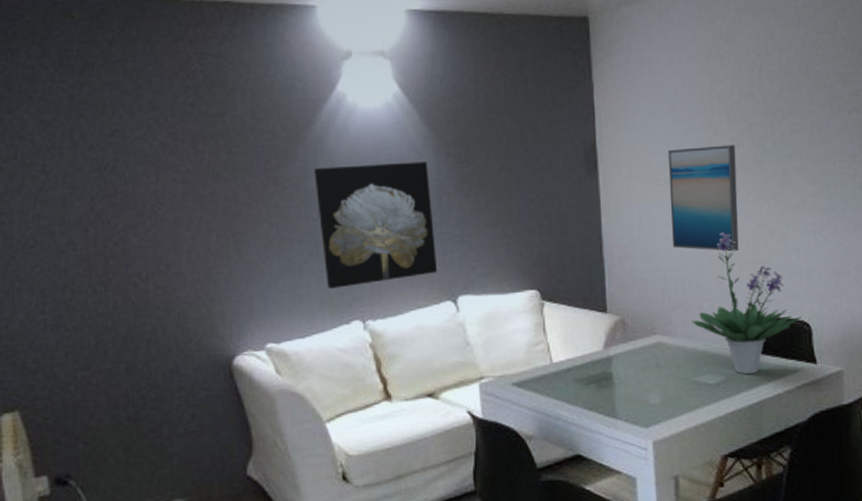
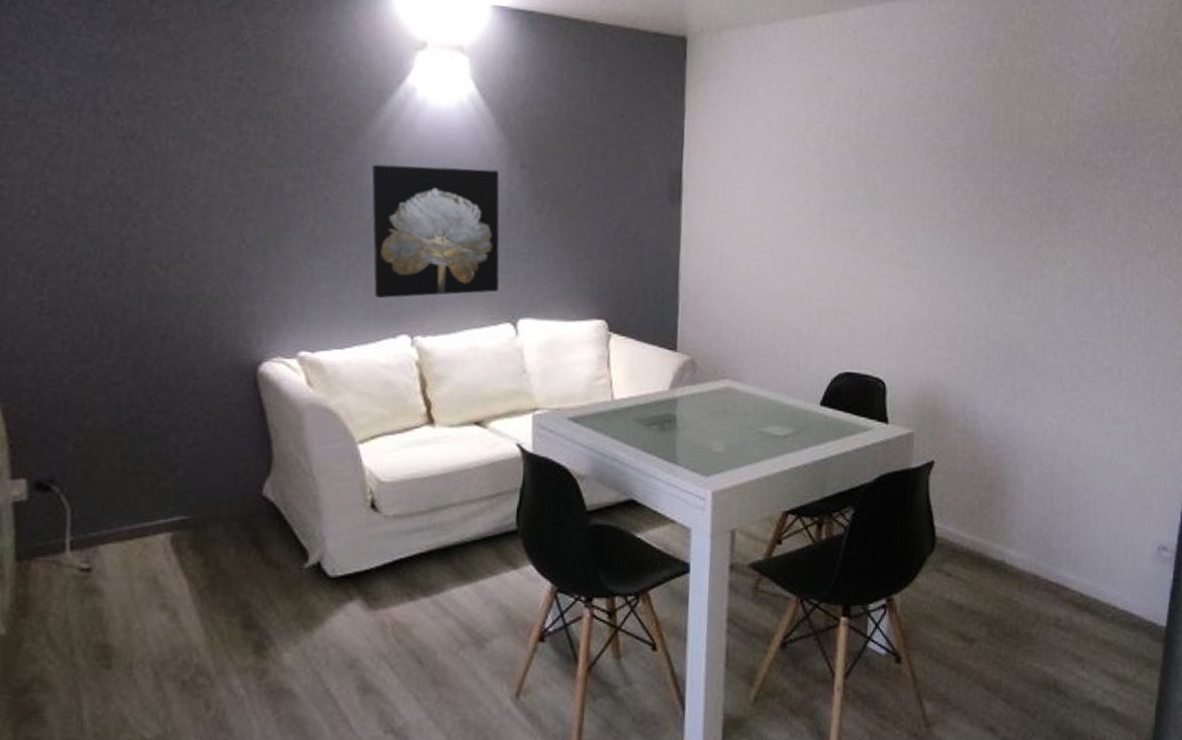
wall art: present [667,144,739,252] -> none [751,186,826,300]
potted plant: present [692,232,802,375] -> none [764,278,877,429]

